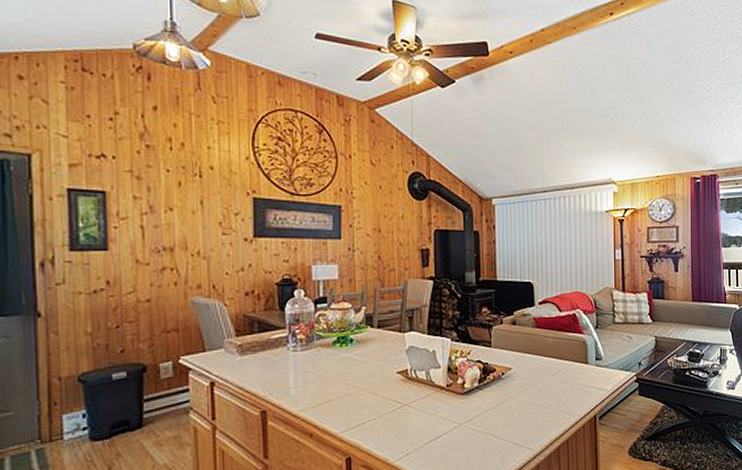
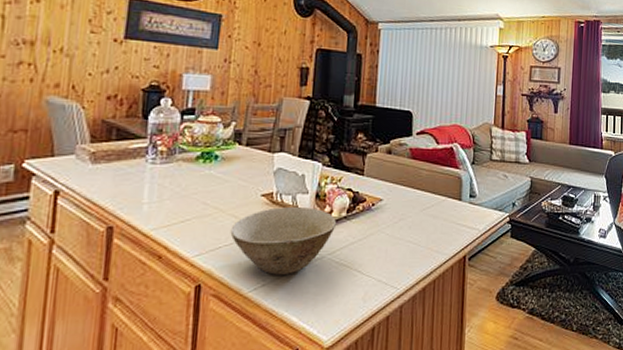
bowl: none [372,380,469,444] -> present [230,207,336,275]

